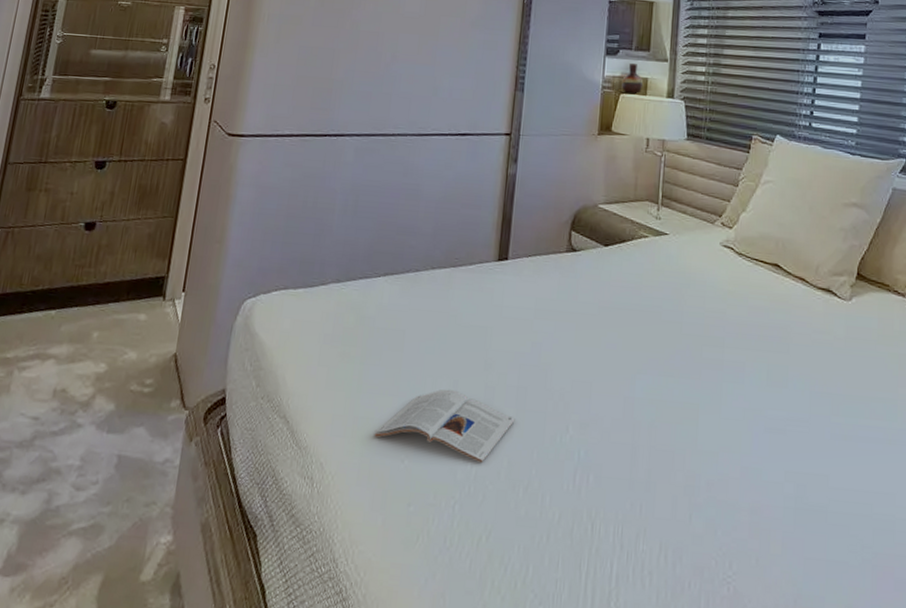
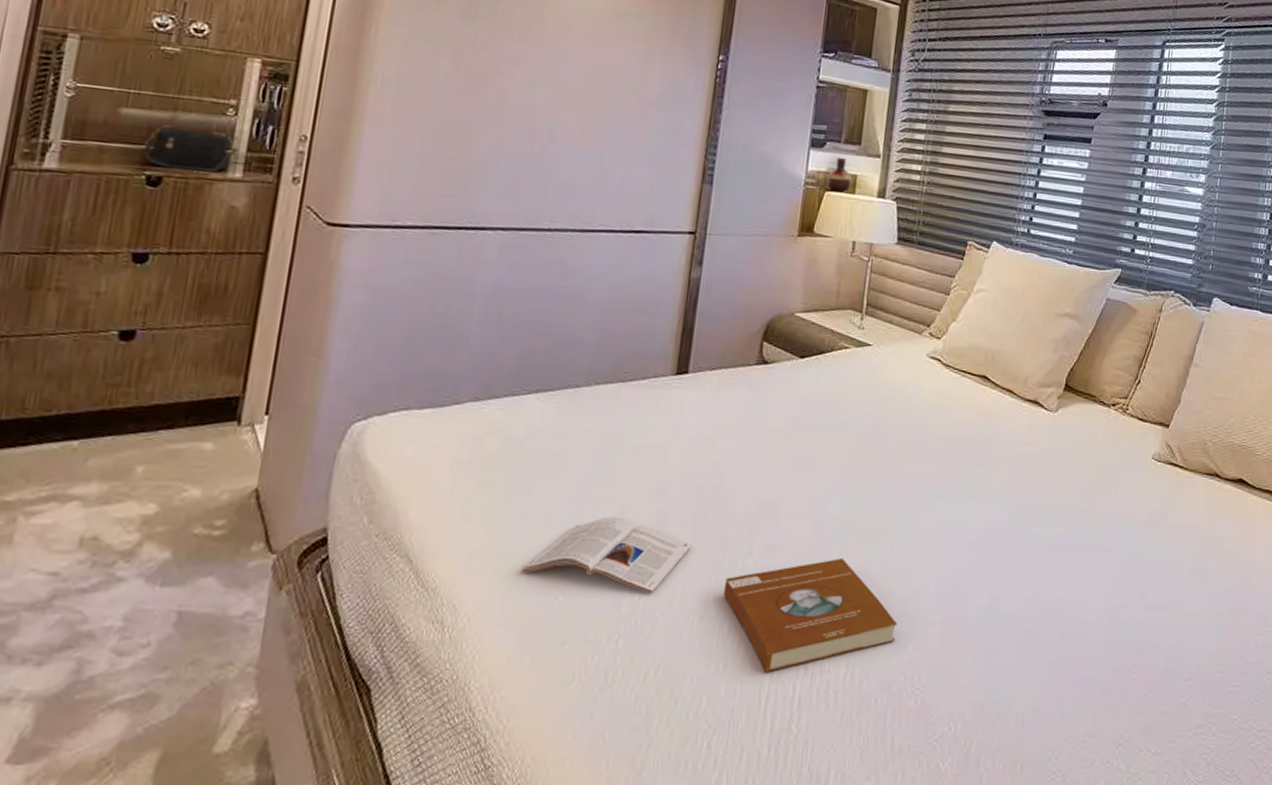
handbag: none [104,61,168,97] -> present [142,124,238,173]
book: none [544,438,706,548] -> present [723,557,898,673]

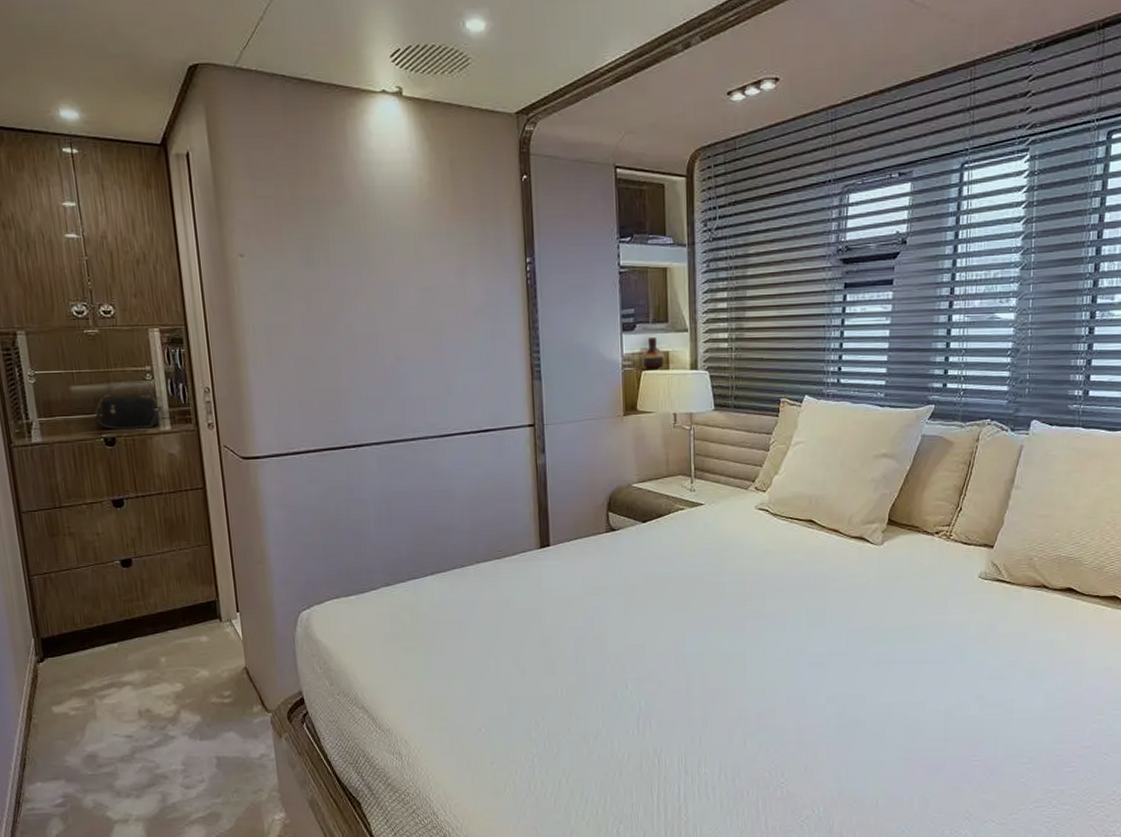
magazine: present [521,516,692,594] -> none [449,666,578,723]
book: present [723,557,898,673] -> none [609,684,758,777]

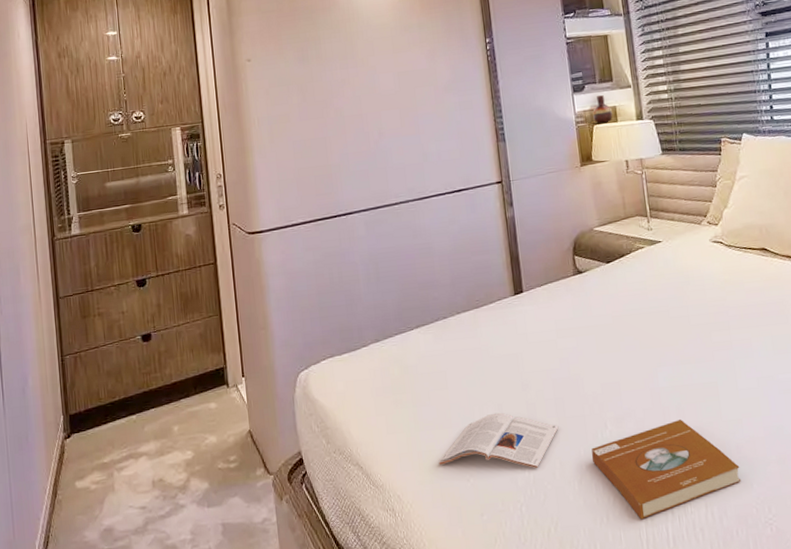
handbag: present [95,395,162,430] -> none [125,184,181,218]
magazine: none [449,666,578,723] -> present [438,412,559,469]
book: none [609,684,758,777] -> present [591,419,742,520]

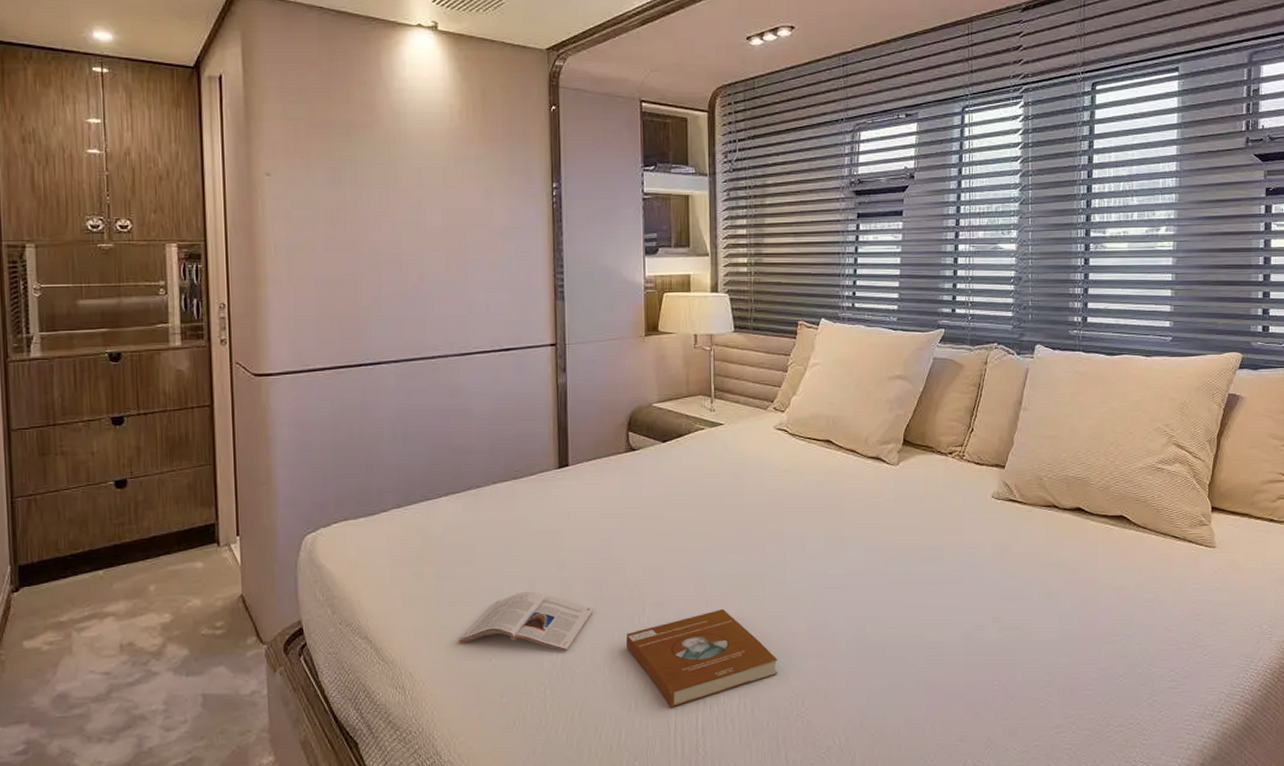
vase: present [593,95,613,123] -> none [664,261,686,291]

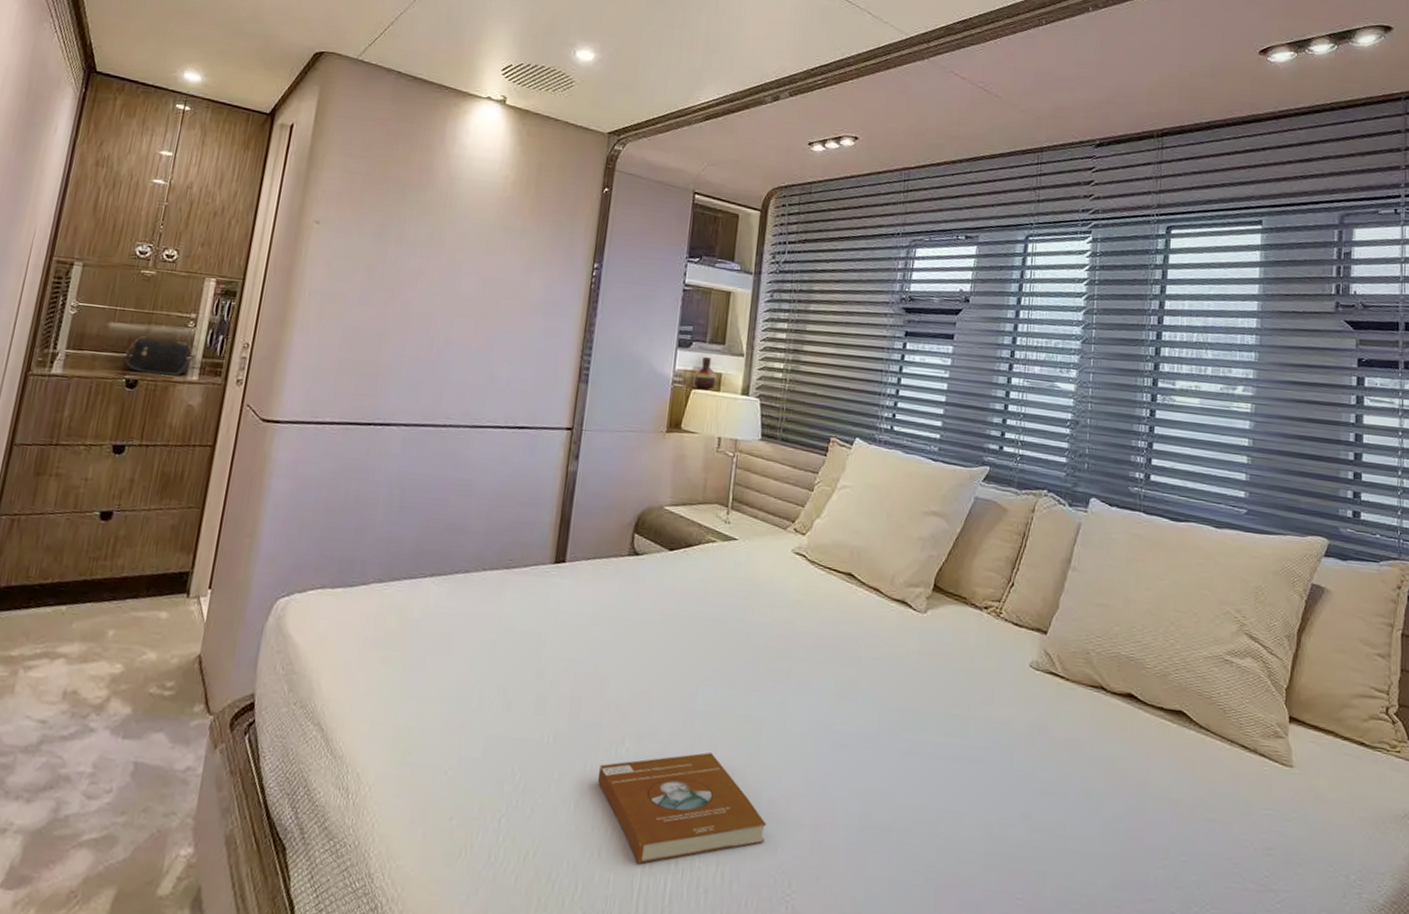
handbag: none [101,310,174,345] -> present [124,336,196,376]
magazine: present [458,591,594,652] -> none [415,697,568,776]
vase: none [664,261,686,291] -> present [693,357,717,390]

